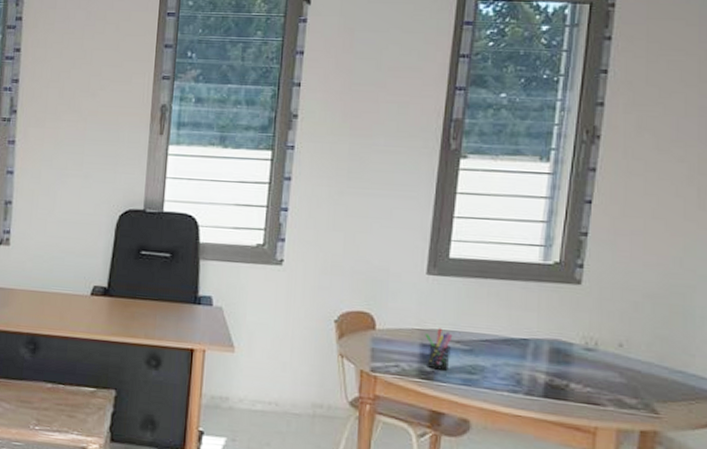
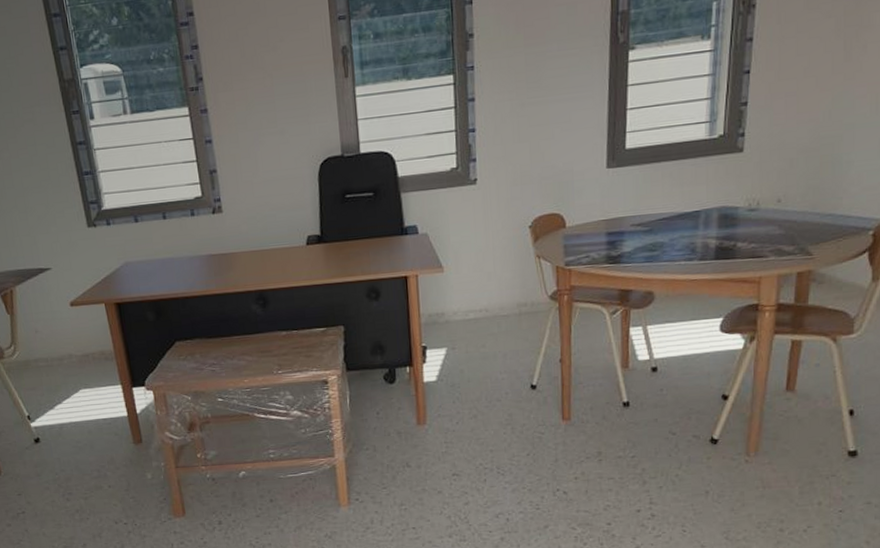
pen holder: present [425,328,453,371] -> none [609,215,634,253]

